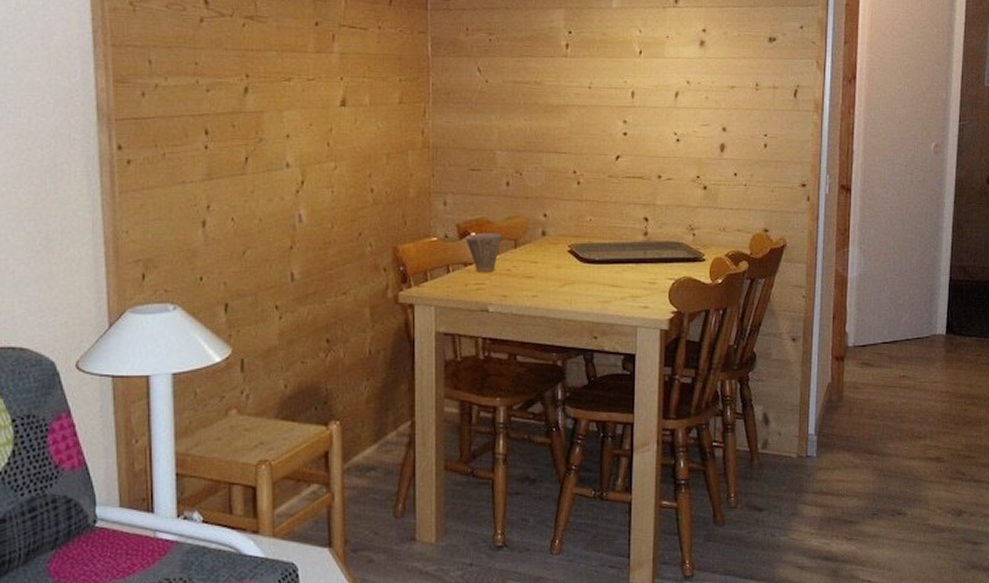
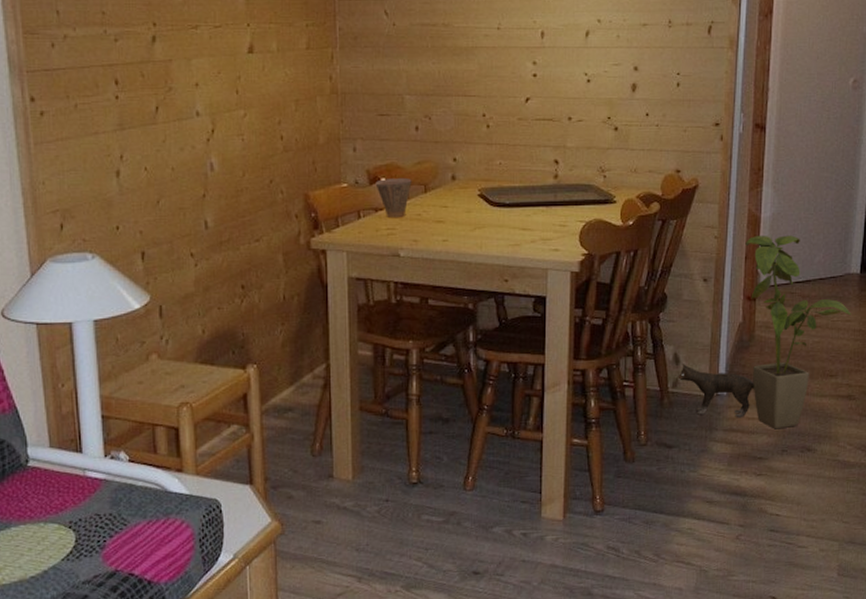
cat: none [767,423,845,480] -> present [678,363,755,418]
house plant: none [833,296,939,492] -> present [745,235,852,429]

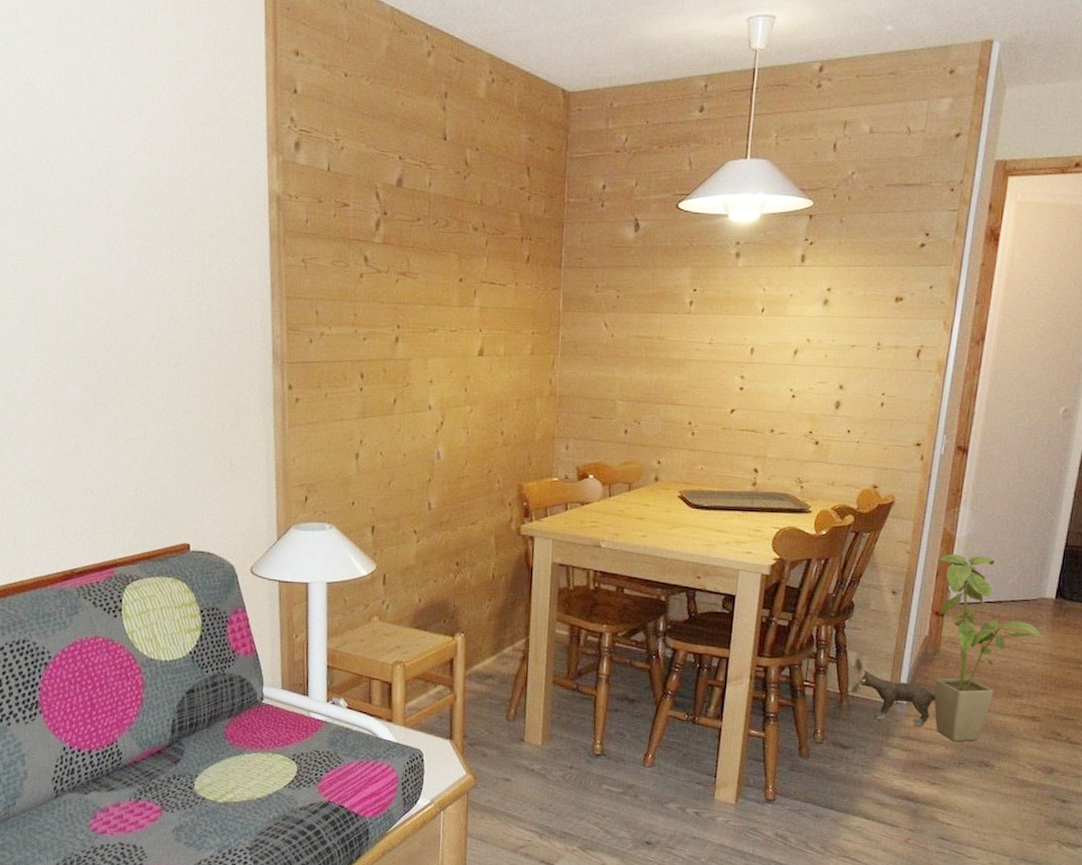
cup: present [375,177,412,219] -> none [583,475,618,513]

